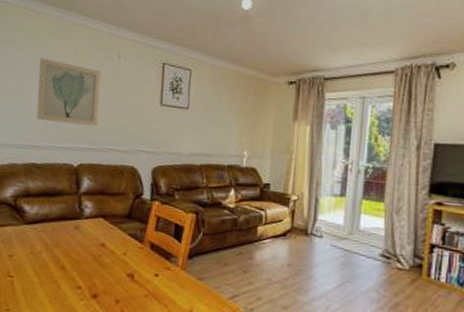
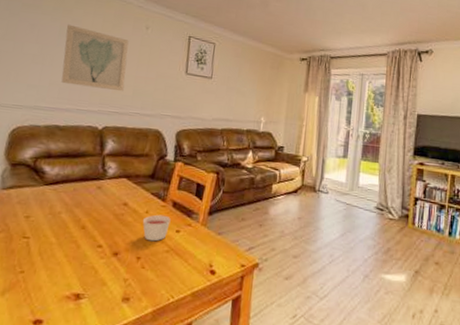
candle: none [120,256,149,285] -> present [143,214,171,242]

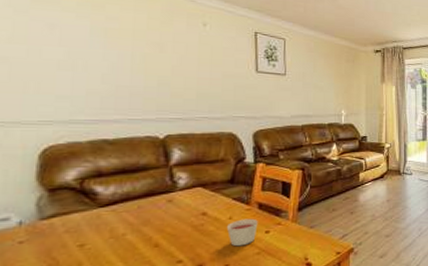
wall art: present [61,24,129,92] -> none [100,22,186,96]

